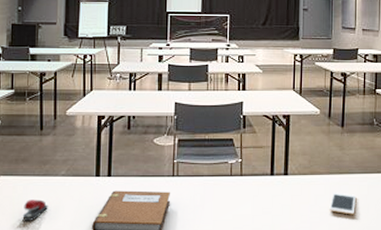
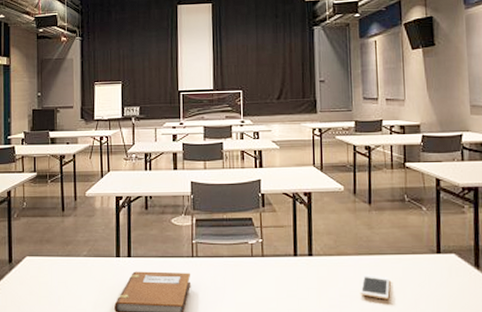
stapler: present [22,199,48,221] -> none [48,280,72,301]

